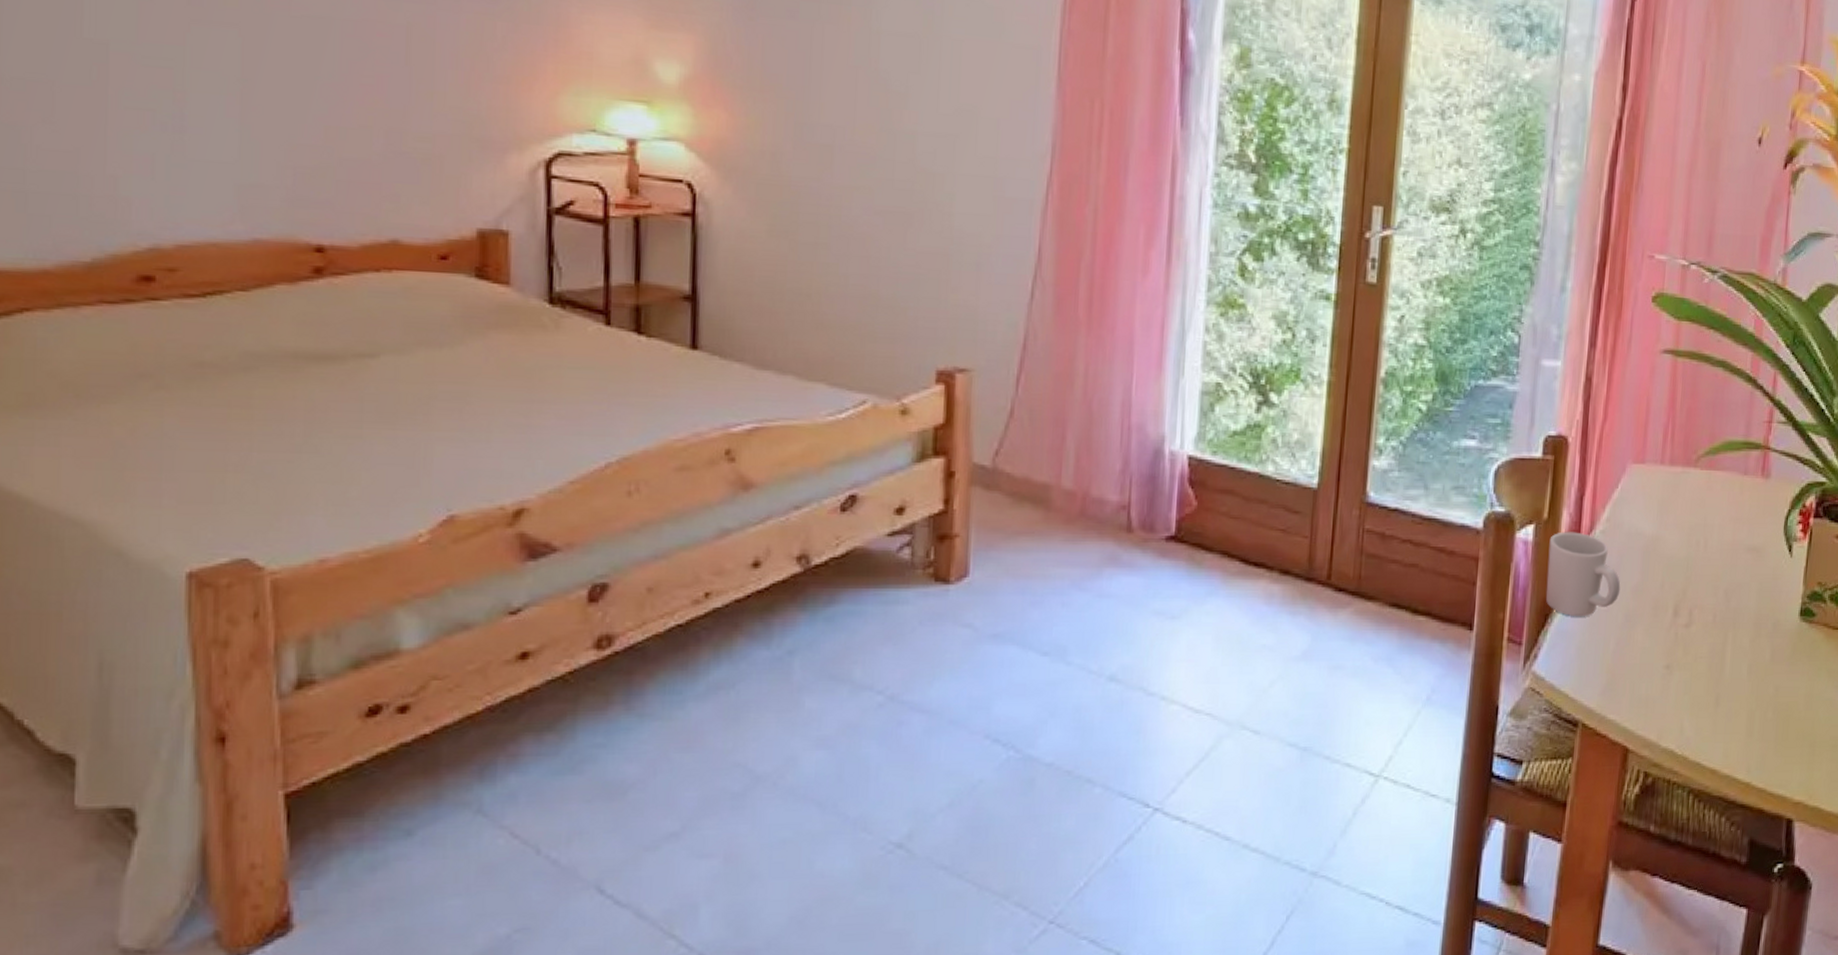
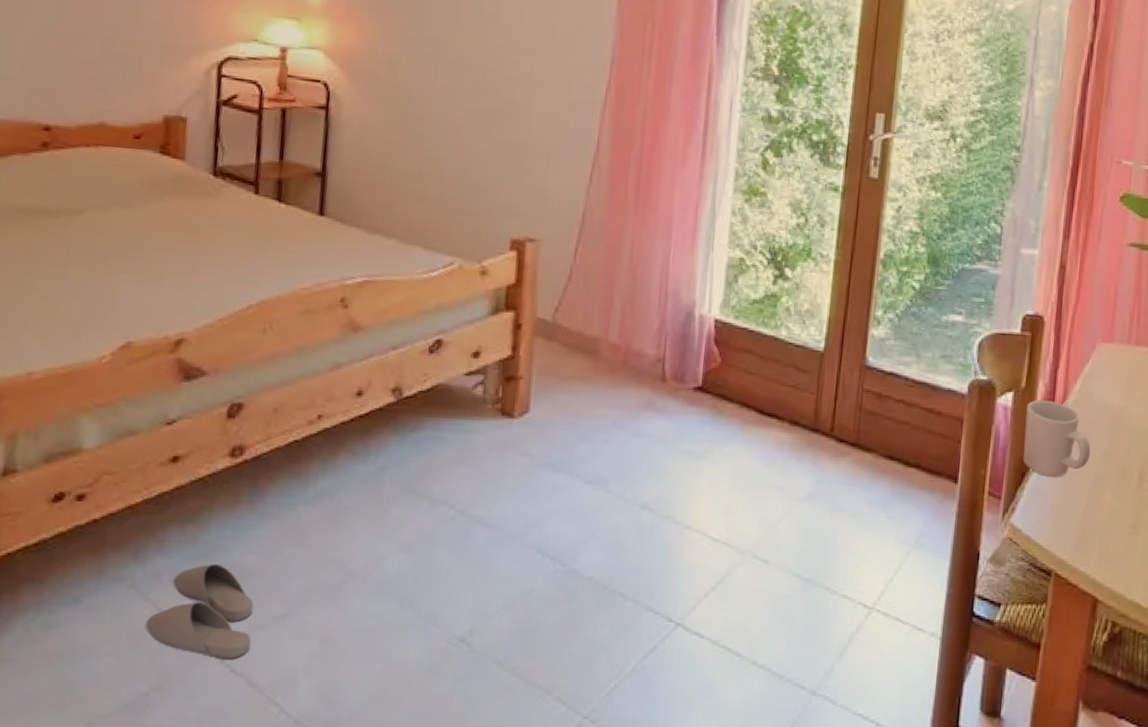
slippers: none [501,777,637,890] -> present [145,563,254,660]

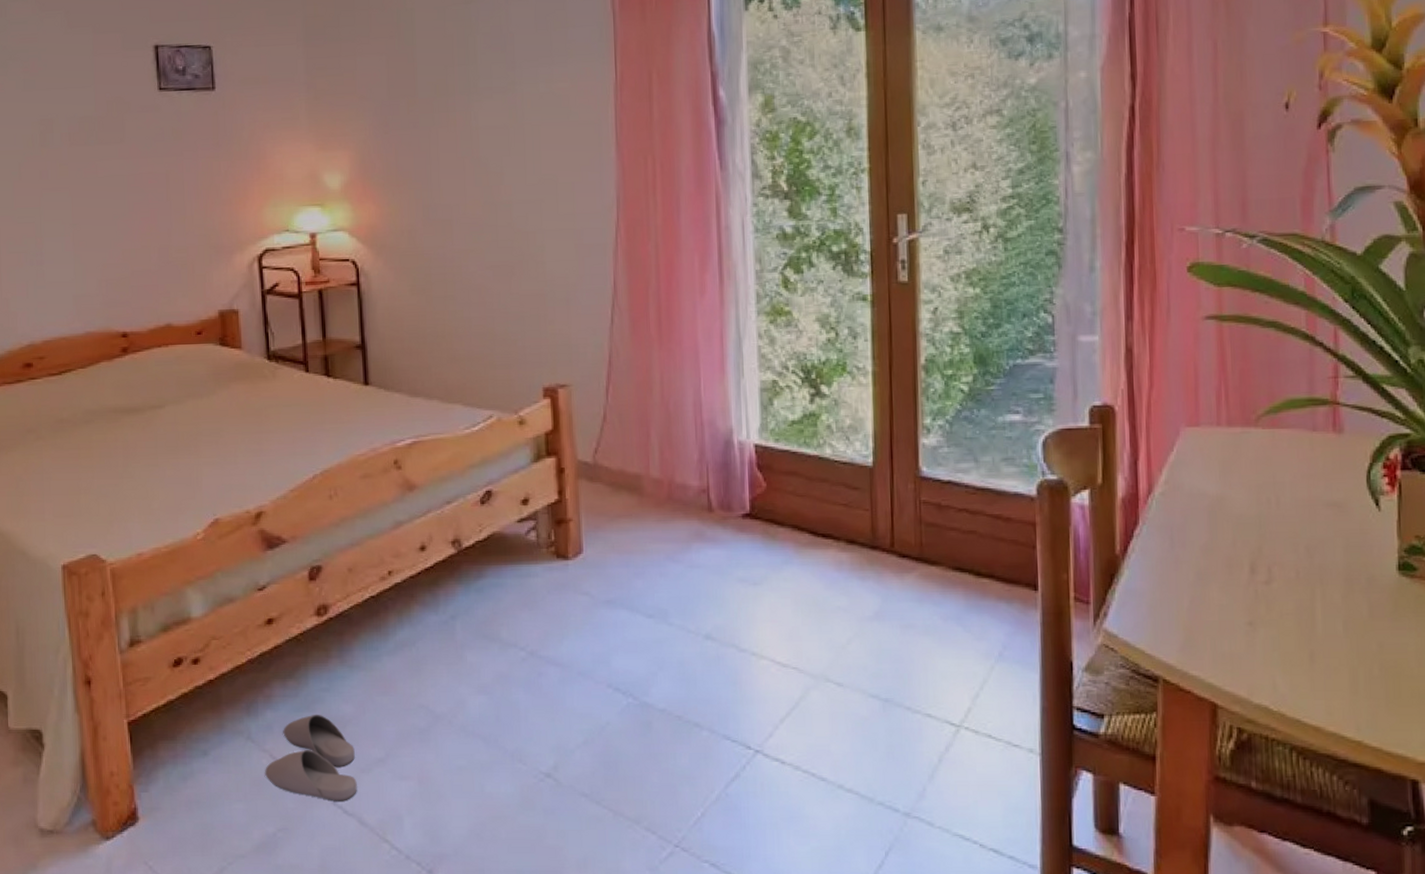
mug: present [1022,400,1091,477] -> none [1106,495,1188,576]

